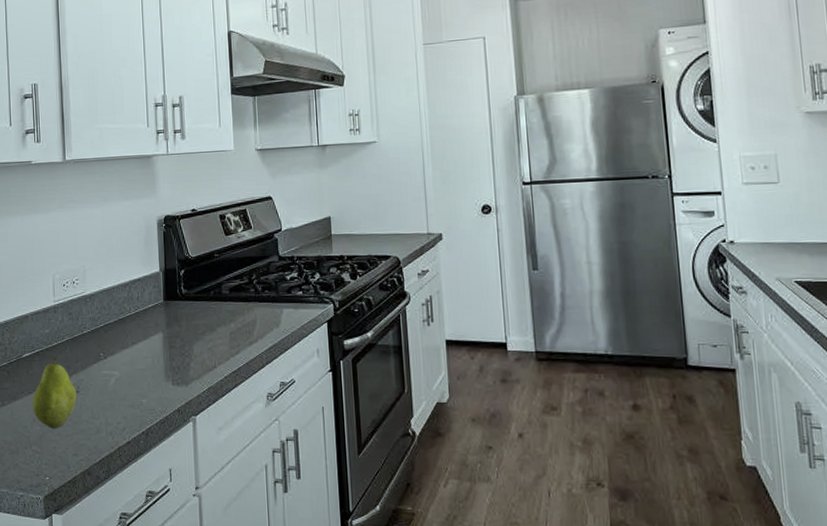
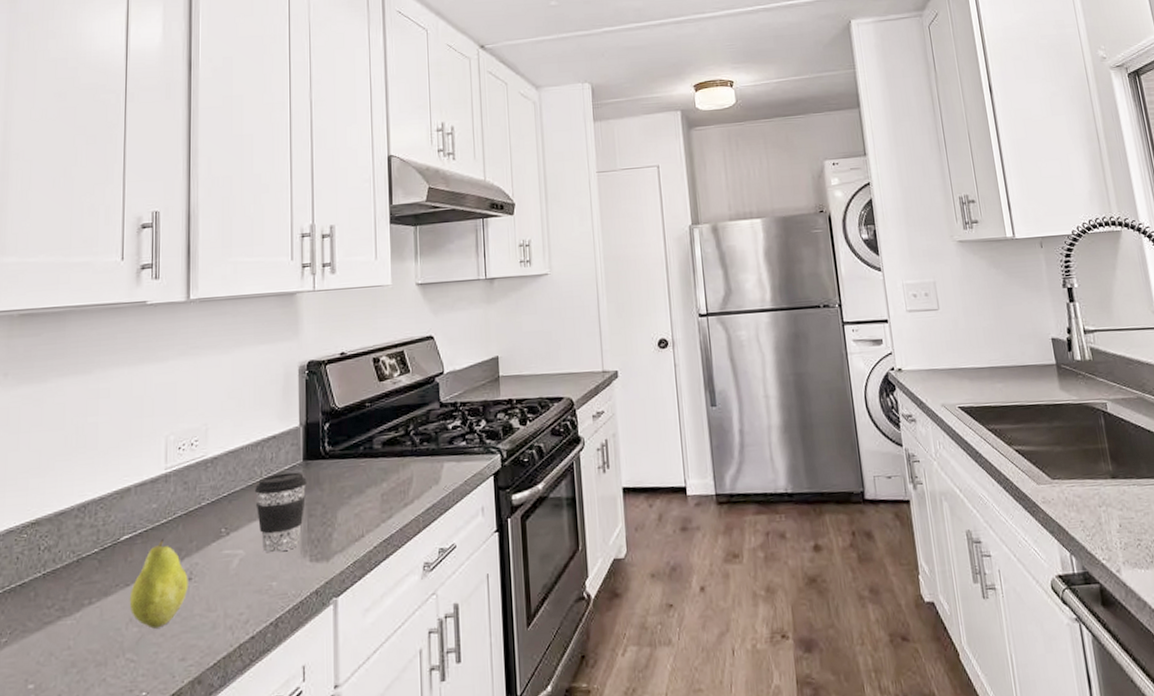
coffee cup: none [126,310,167,376] -> present [255,472,307,553]

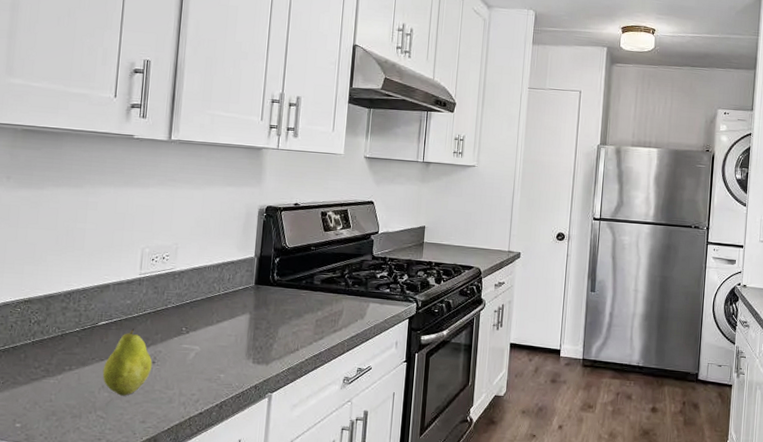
coffee cup: present [255,472,307,553] -> none [213,291,256,353]

